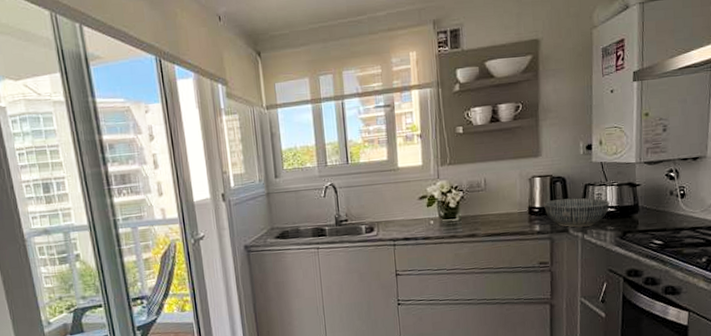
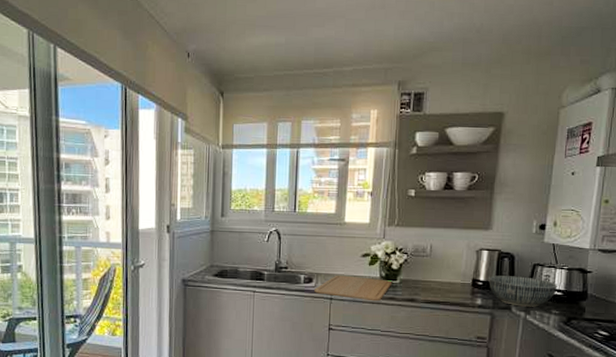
chopping board: none [377,219,452,242] -> present [314,275,393,302]

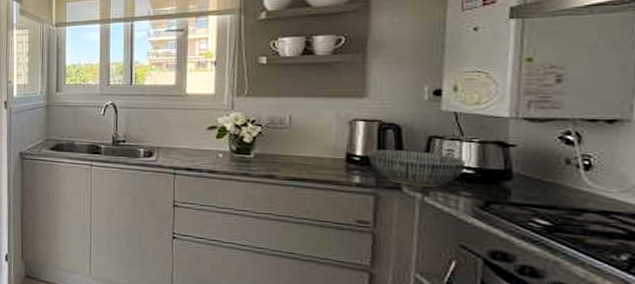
chopping board: present [314,275,393,302] -> none [156,149,245,178]

